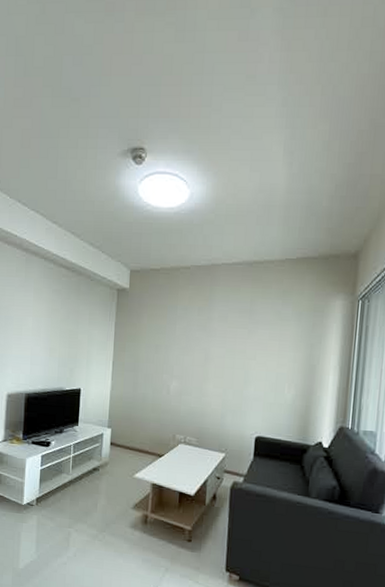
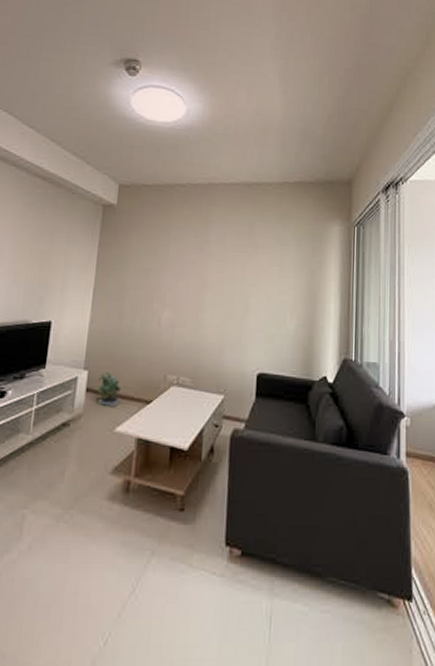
potted plant: none [119,430,138,459] -> present [97,372,121,408]

